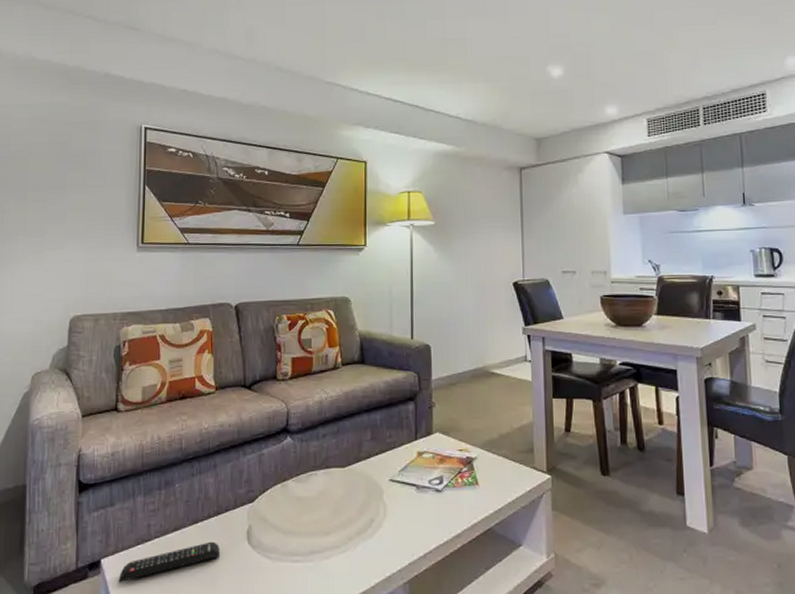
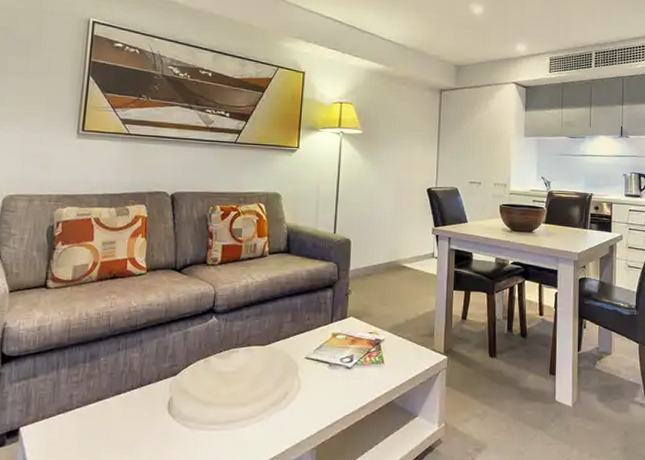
remote control: present [118,541,220,583] -> none [36,411,140,450]

